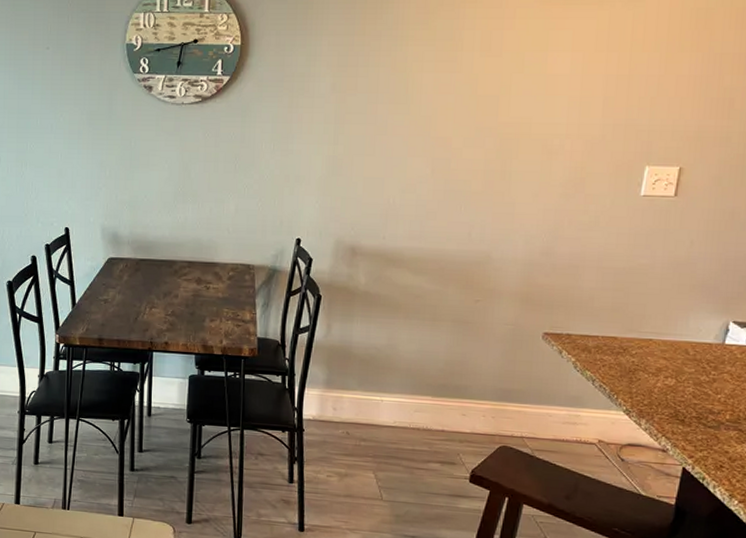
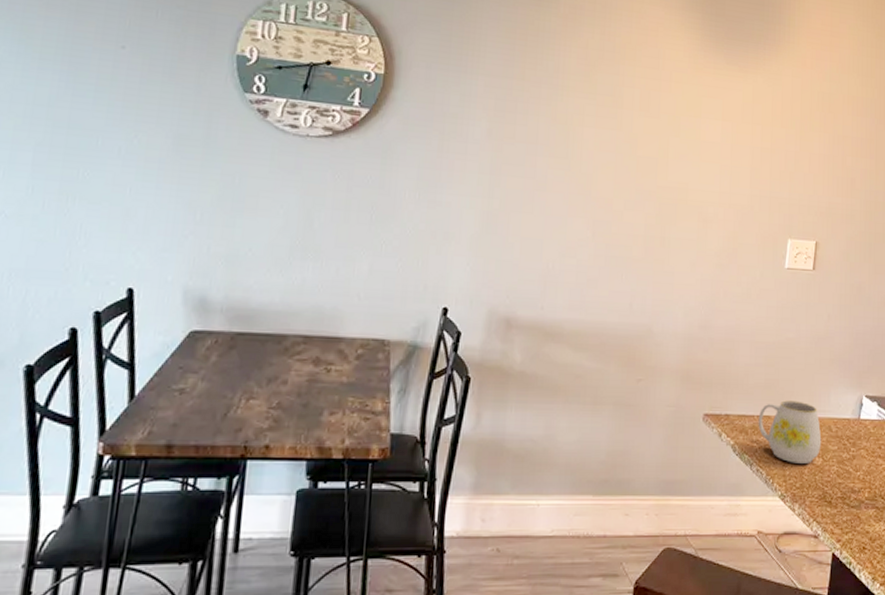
mug: none [602,323,676,383] -> present [758,400,822,464]

